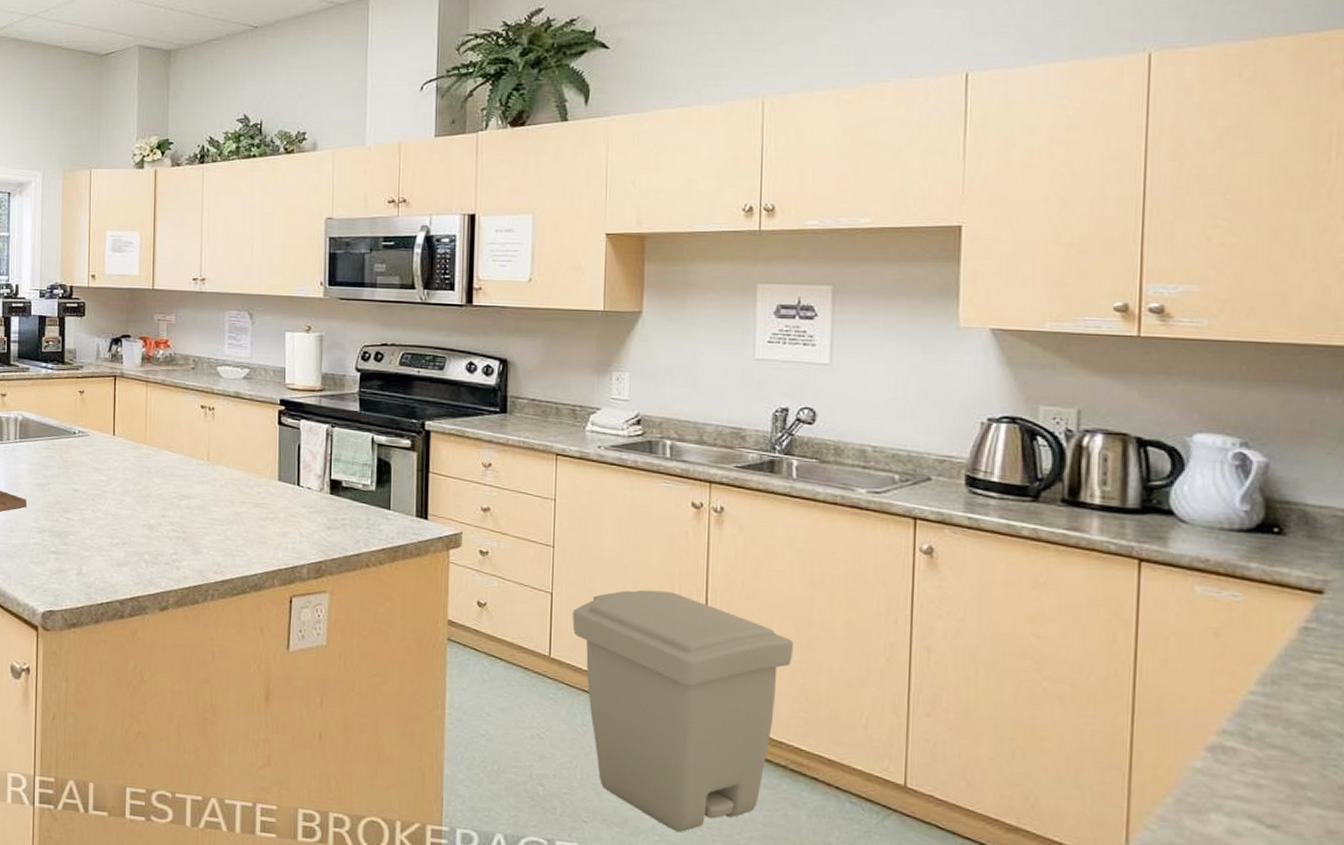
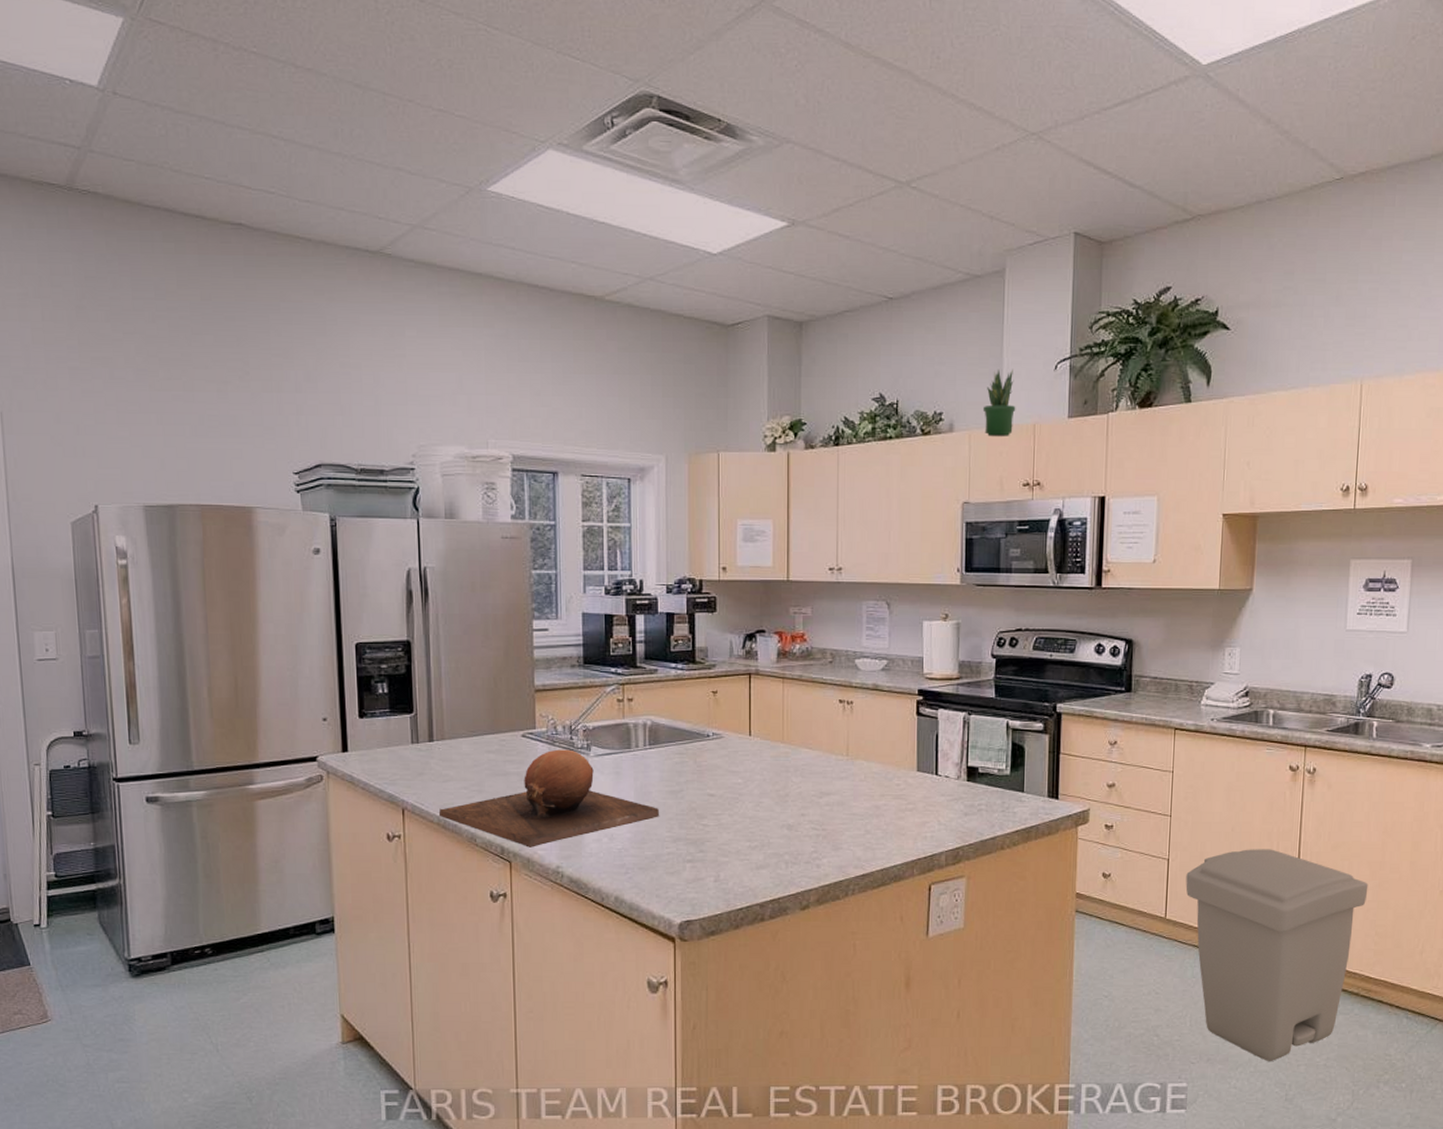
planter: none [346,90,381,156] -> present [982,369,1016,437]

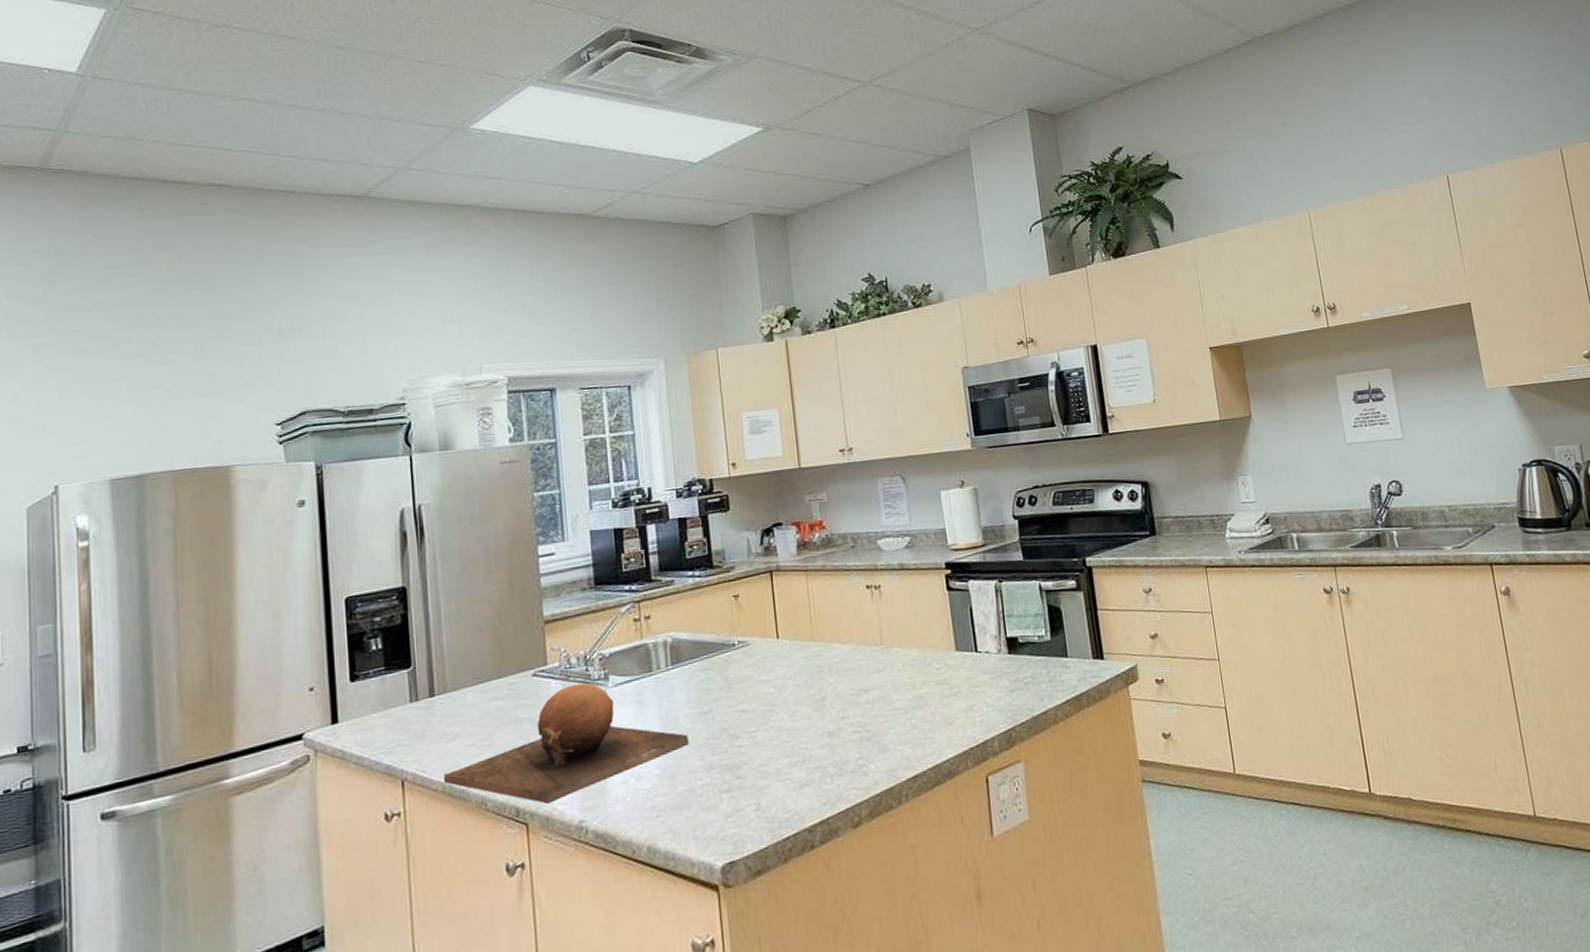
planter: present [982,369,1016,437] -> none [968,236,1000,302]
trash can: present [1185,849,1369,1062] -> none [1246,679,1430,922]

